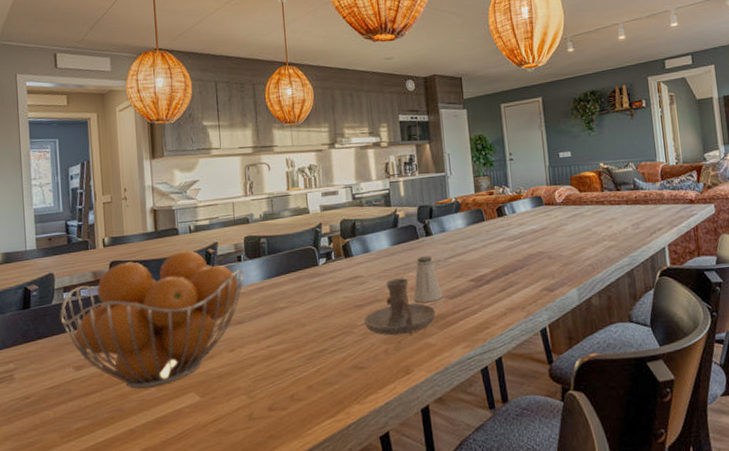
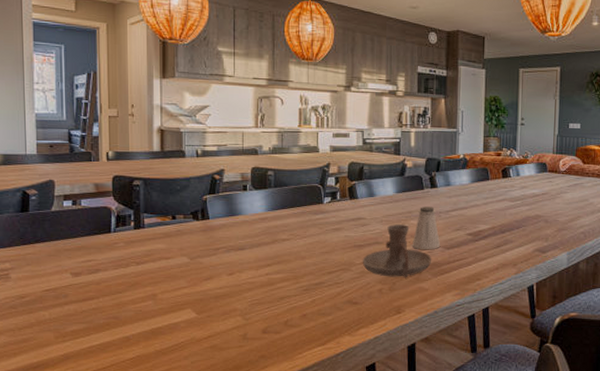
fruit basket: present [60,250,244,389] -> none [59,172,248,301]

